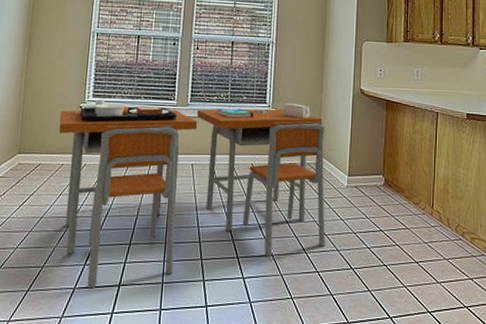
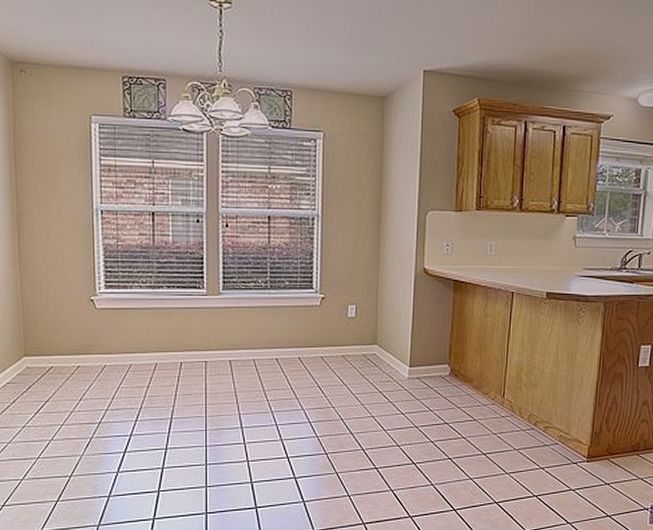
dining table: present [59,99,326,289] -> none [68,288,385,496]

